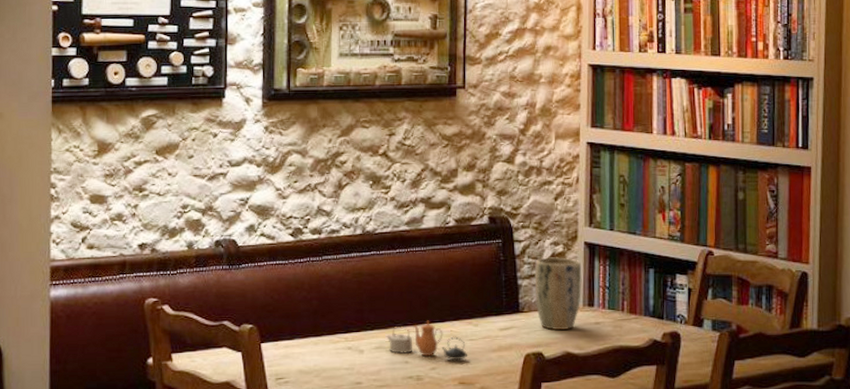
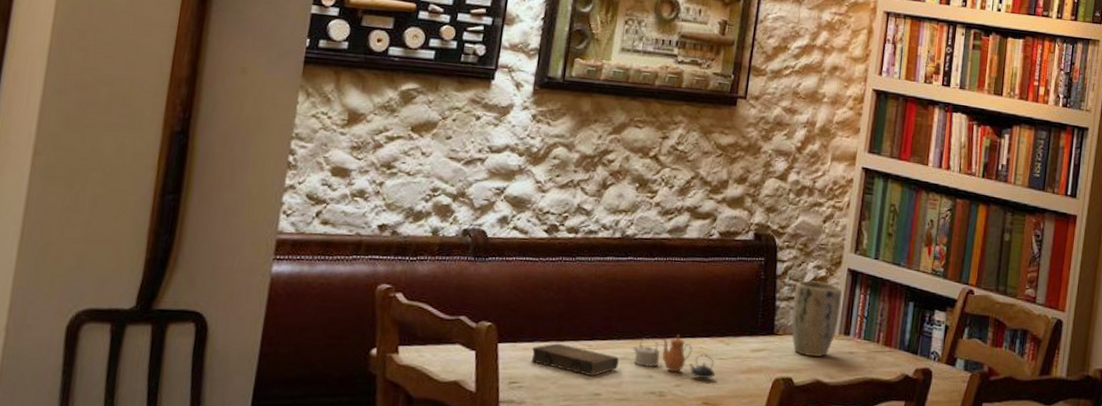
book: none [293,339,375,366] -> present [531,343,619,376]

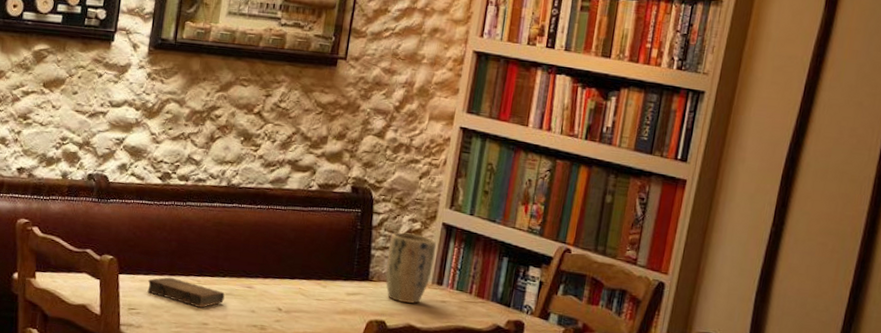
teapot: present [633,334,716,379] -> none [237,275,313,317]

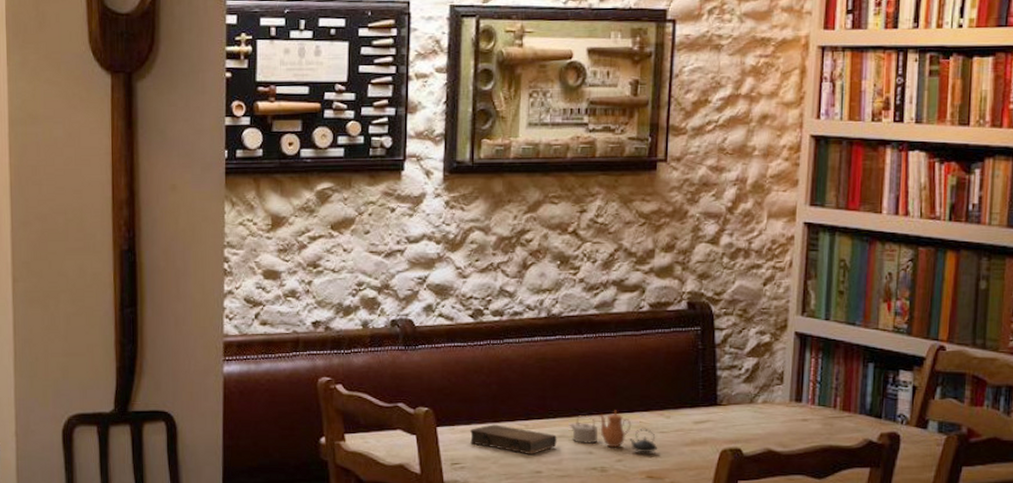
teapot: none [237,275,313,317] -> present [570,410,658,452]
plant pot: present [385,231,436,304] -> none [735,347,789,425]

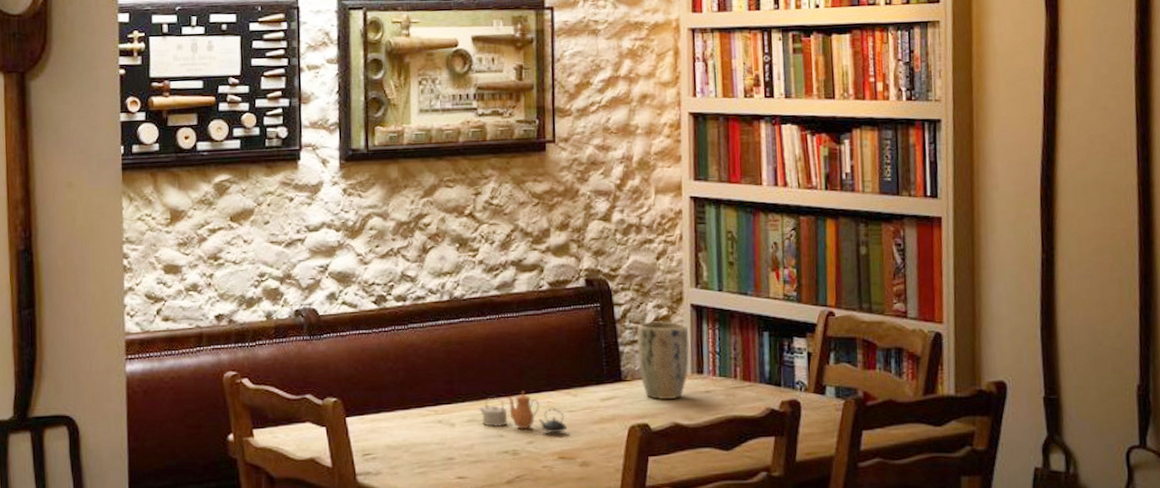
book: present [470,424,557,454] -> none [380,412,467,441]
plant pot: none [735,347,789,425] -> present [637,321,689,399]

